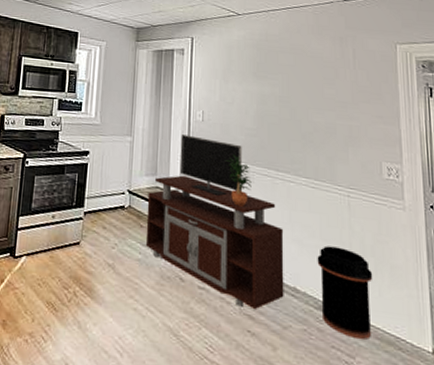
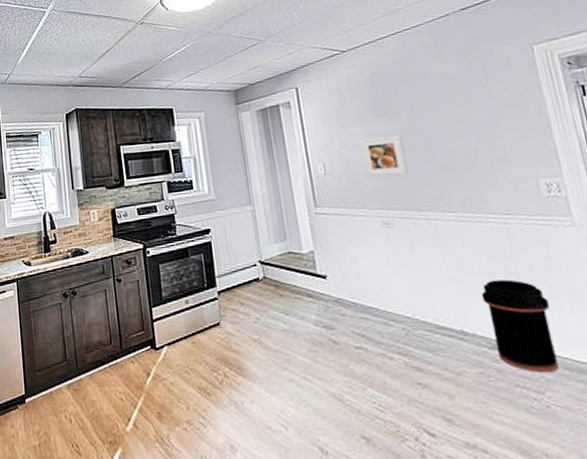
tv stand: present [145,134,284,309] -> none [281,191,452,360]
potted plant: present [226,155,252,207] -> none [359,203,394,257]
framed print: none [238,96,275,135] -> present [360,135,409,176]

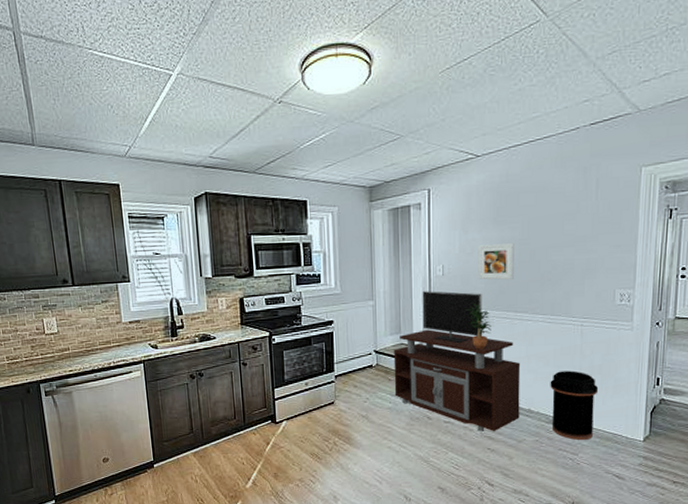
tv stand: none [281,191,452,360] -> present [393,291,521,431]
potted plant: none [359,203,394,257] -> present [467,304,491,350]

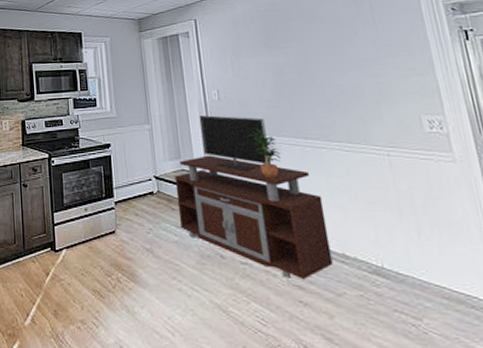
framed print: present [478,243,514,280] -> none [252,68,297,105]
trash can: present [550,370,599,440] -> none [363,208,437,300]

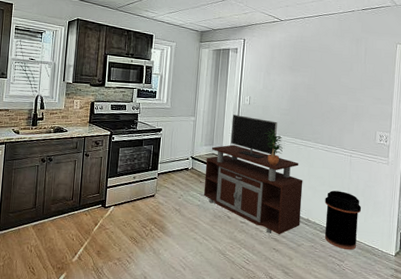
trash can: none [363,208,437,300] -> present [325,190,362,250]

